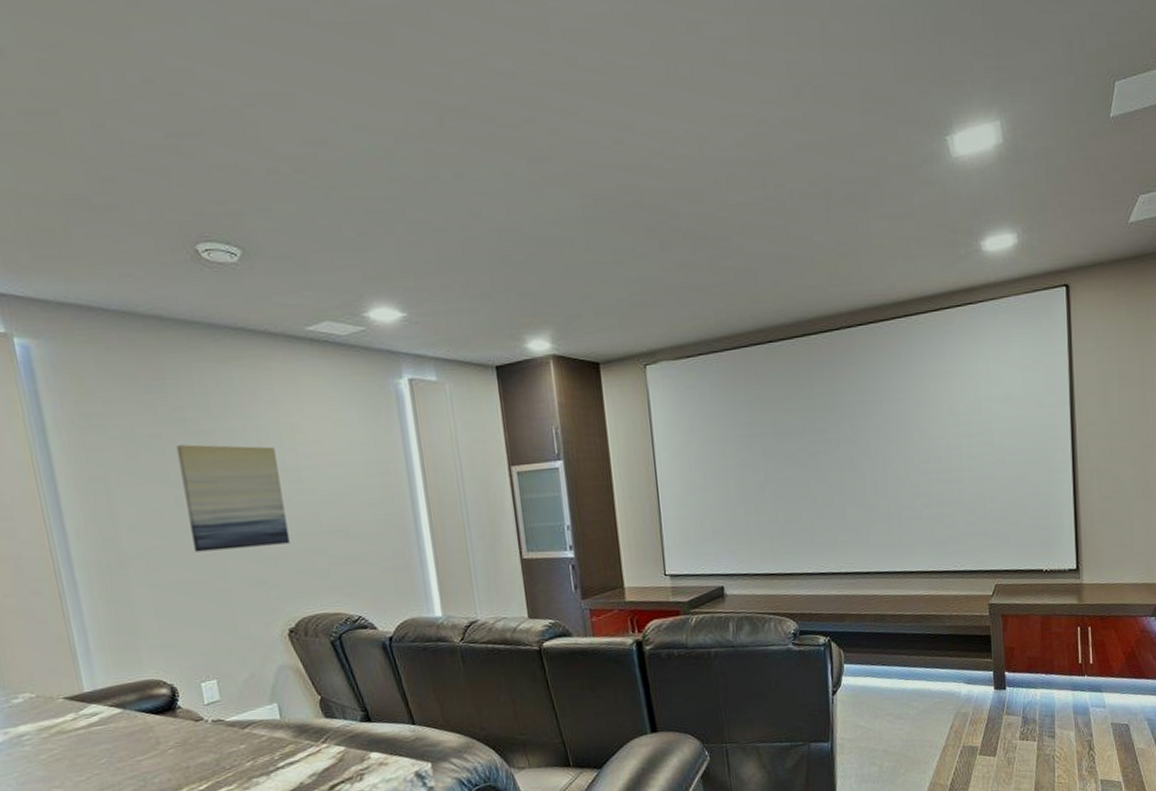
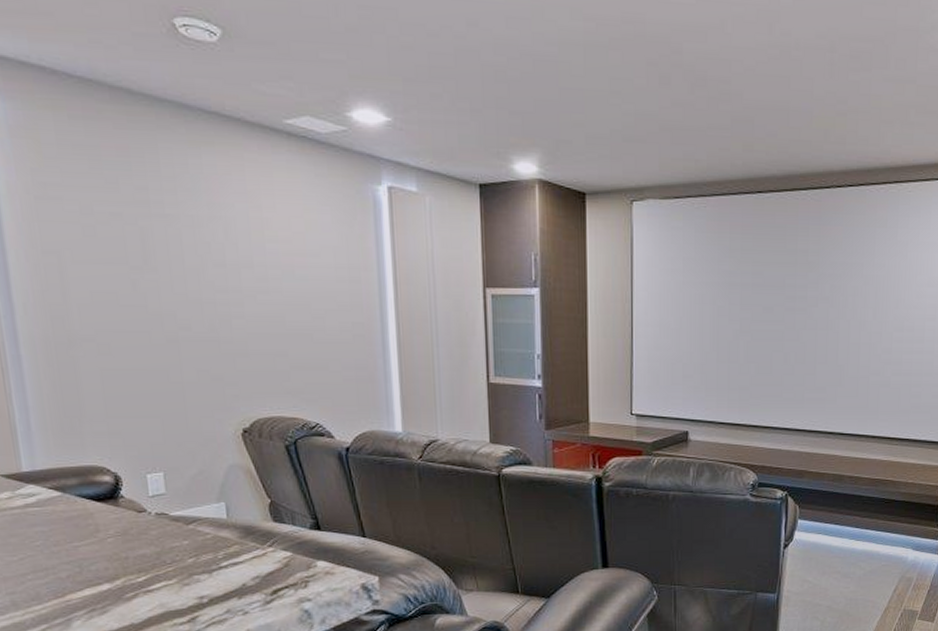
wall art: present [176,444,290,552] -> none [137,228,251,342]

